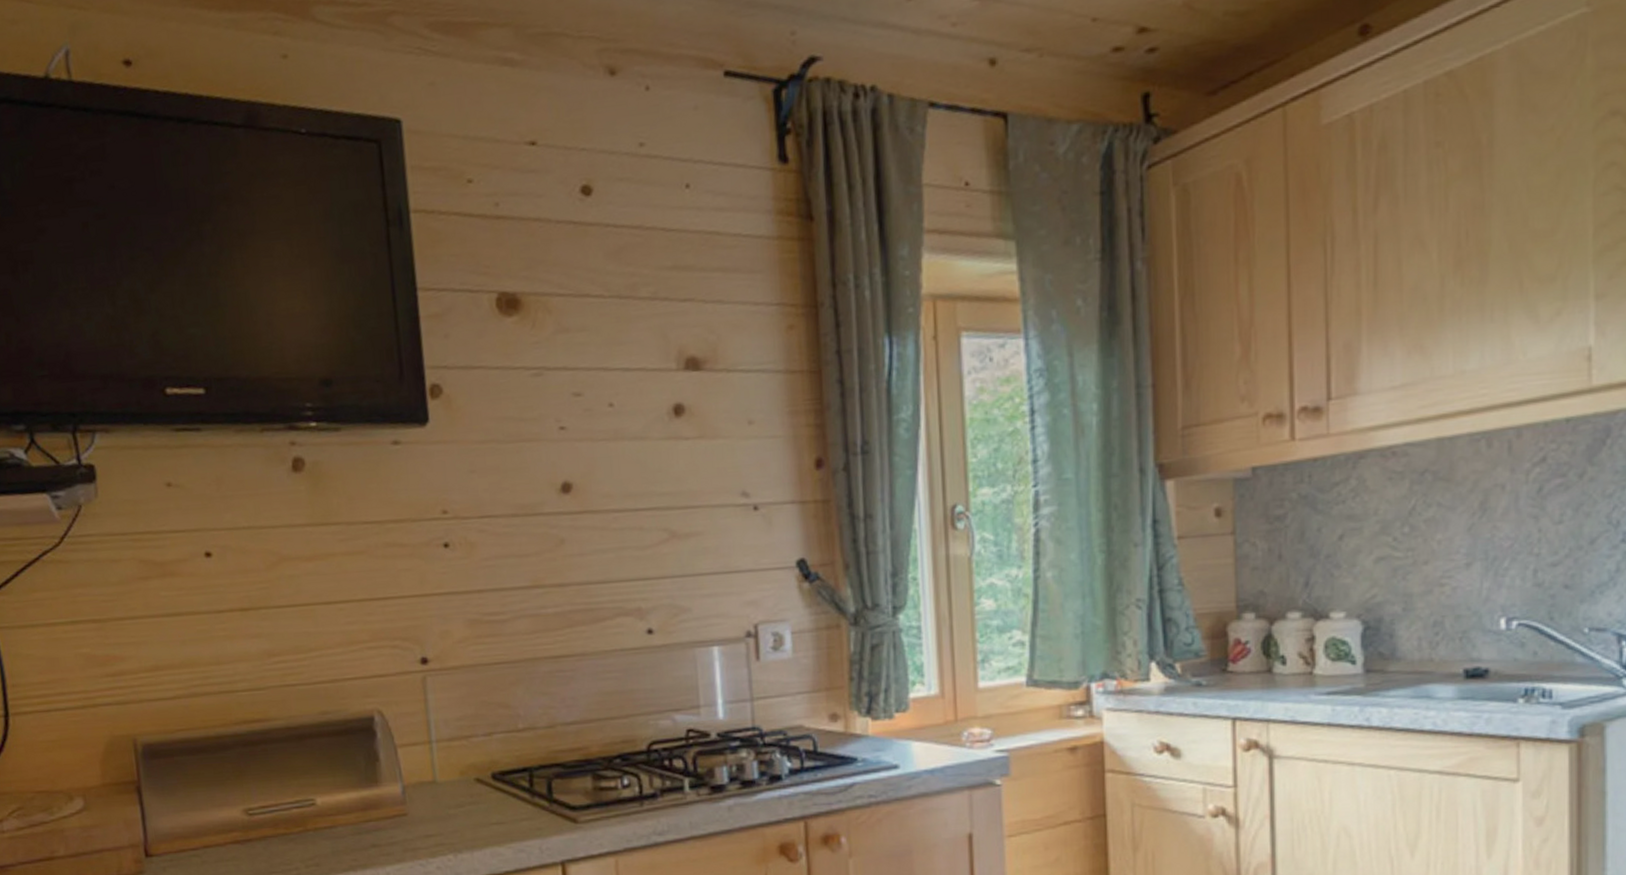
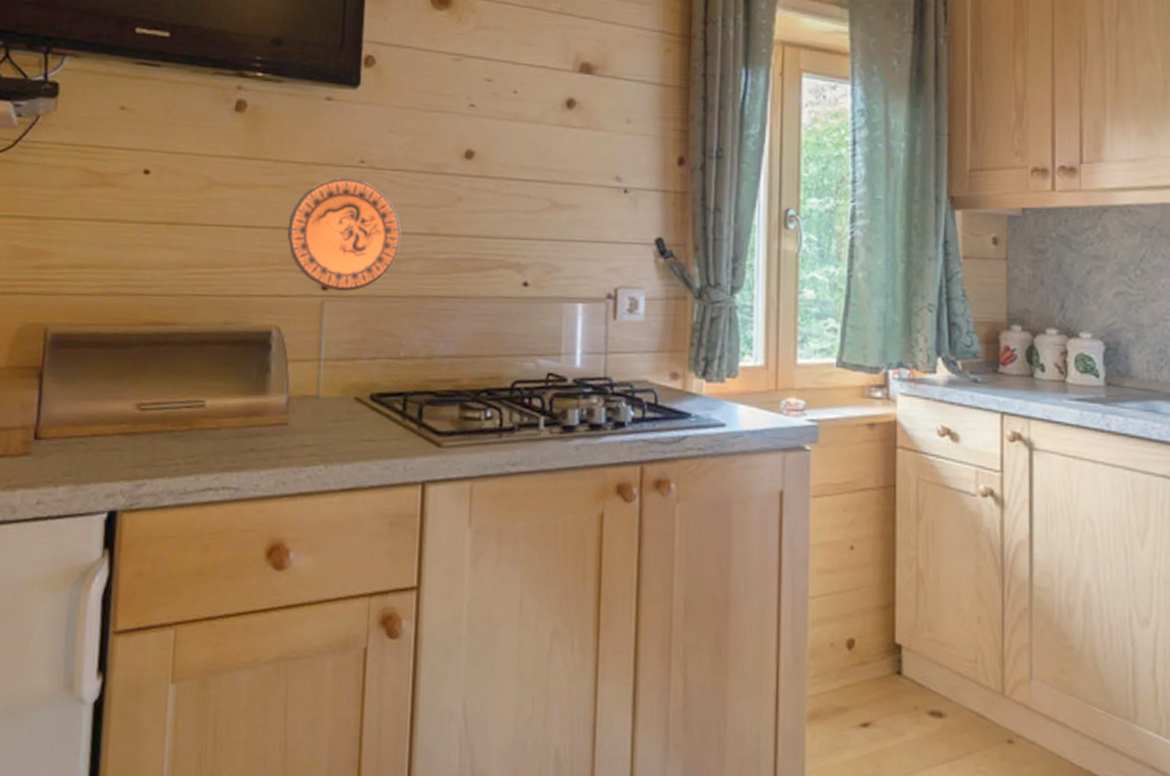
decorative plate: none [372,533,503,664] -> present [287,178,402,291]

